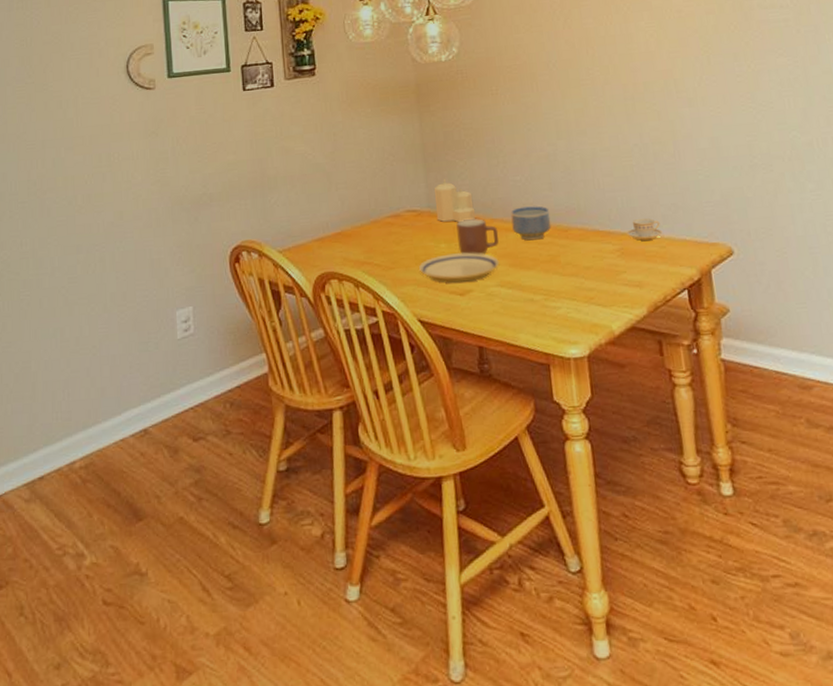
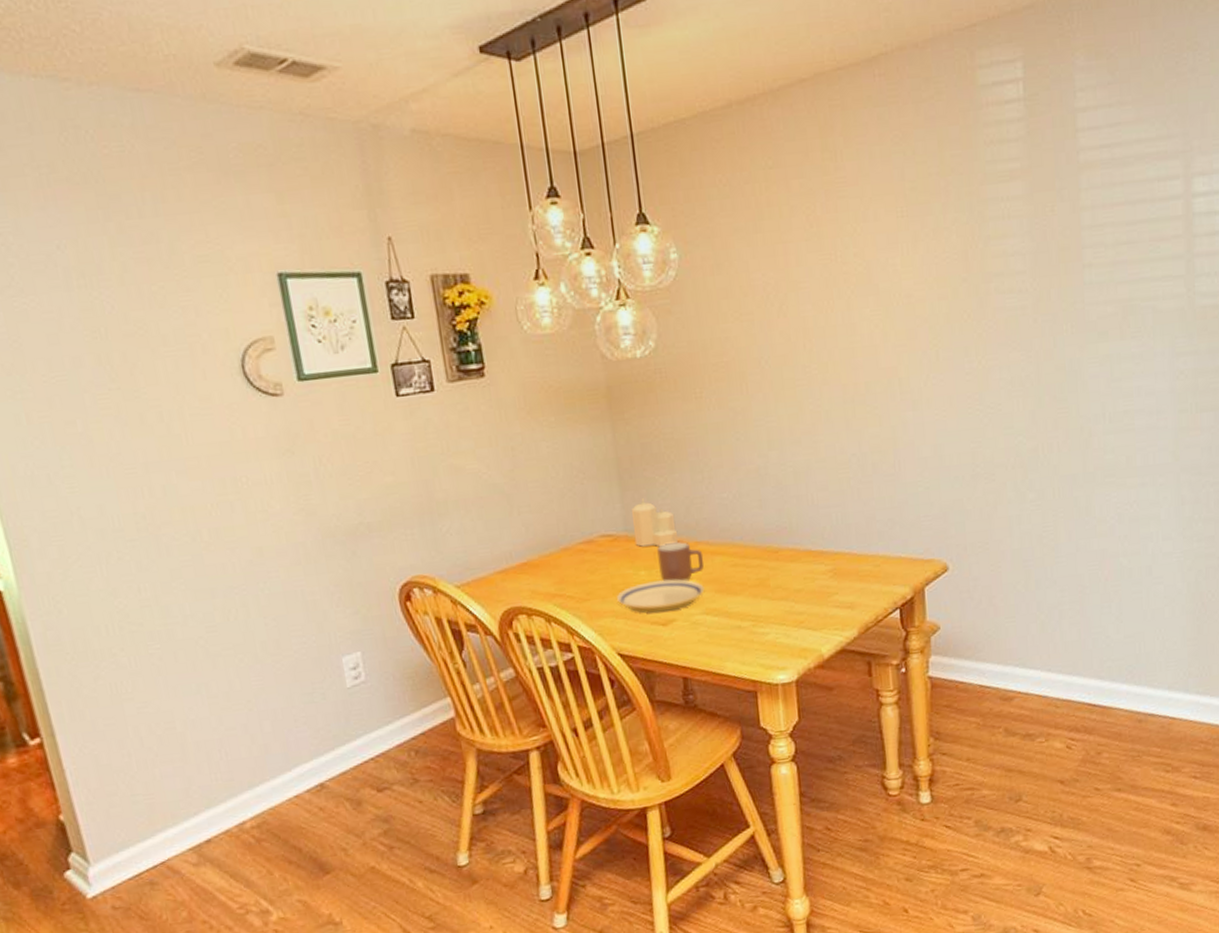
bowl: present [511,206,552,241] -> none [717,526,761,564]
teacup: present [626,218,663,241] -> none [840,535,878,560]

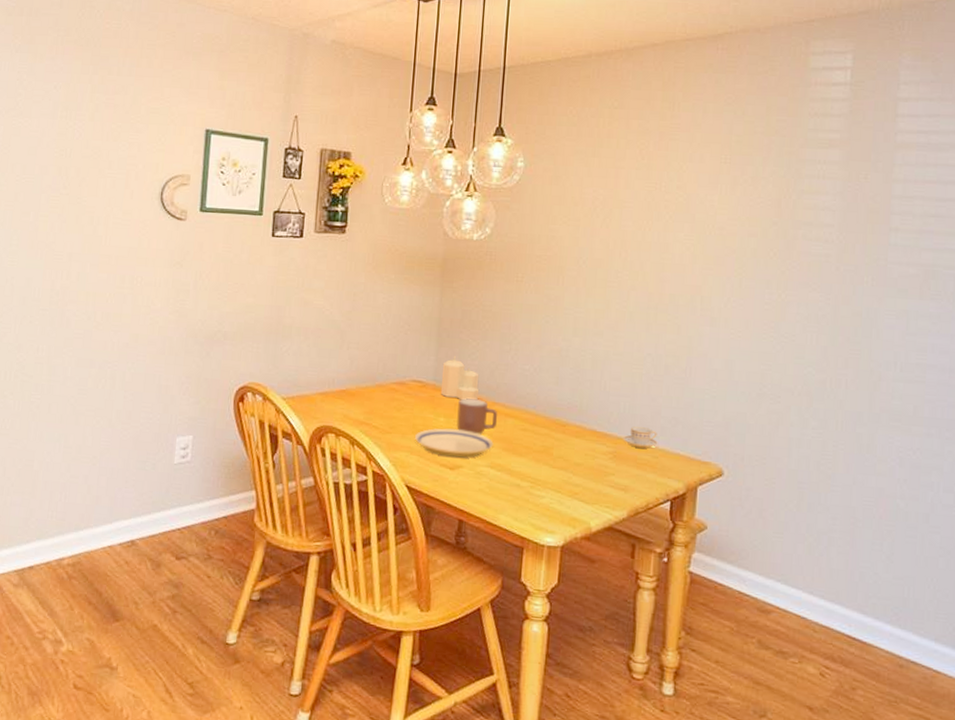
teacup: none [840,535,878,560] -> present [622,426,658,449]

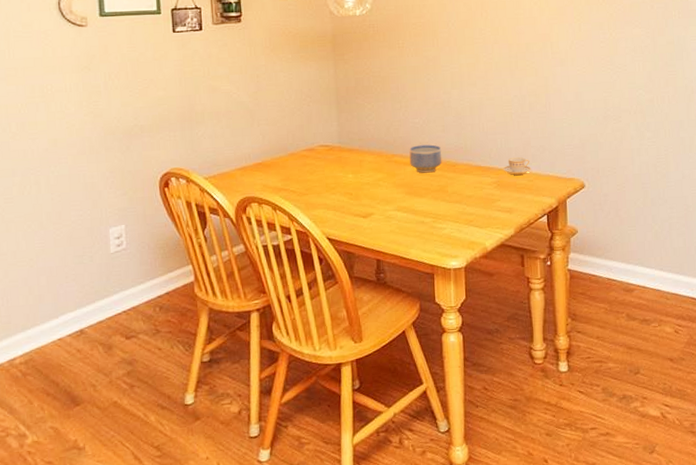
plate: present [415,428,494,458] -> none [329,182,397,207]
candle: present [440,356,480,401] -> none [344,119,380,157]
mug: present [456,398,498,435] -> none [363,154,398,185]
bowl: none [512,395,552,430] -> present [409,144,442,173]

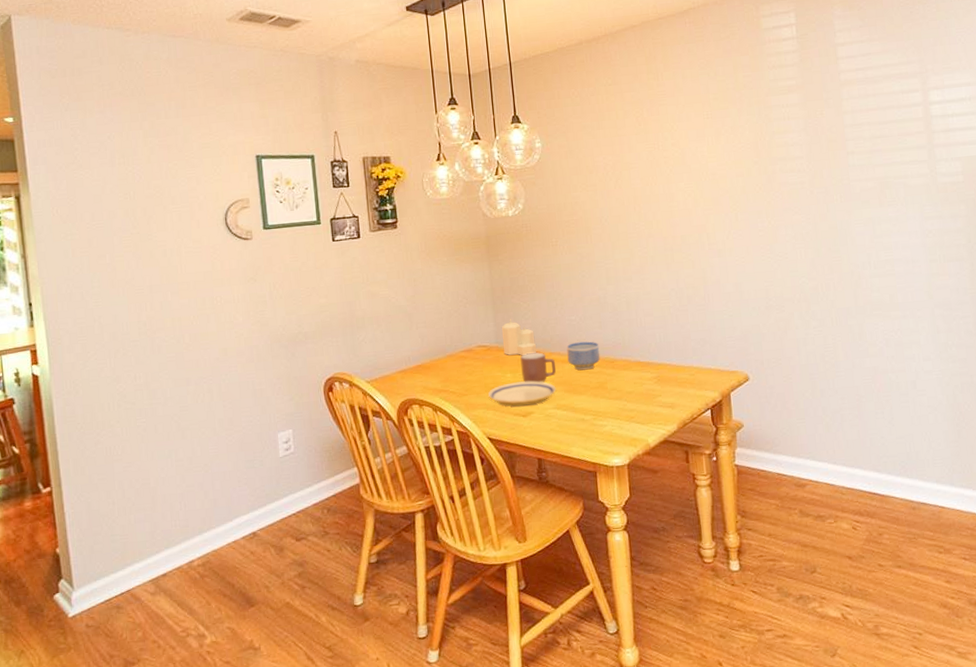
plate: none [329,182,397,207] -> present [488,381,556,406]
candle: none [344,119,380,157] -> present [501,319,537,356]
mug: none [363,154,398,185] -> present [520,352,557,383]
teacup: present [503,157,531,176] -> none [663,351,692,370]

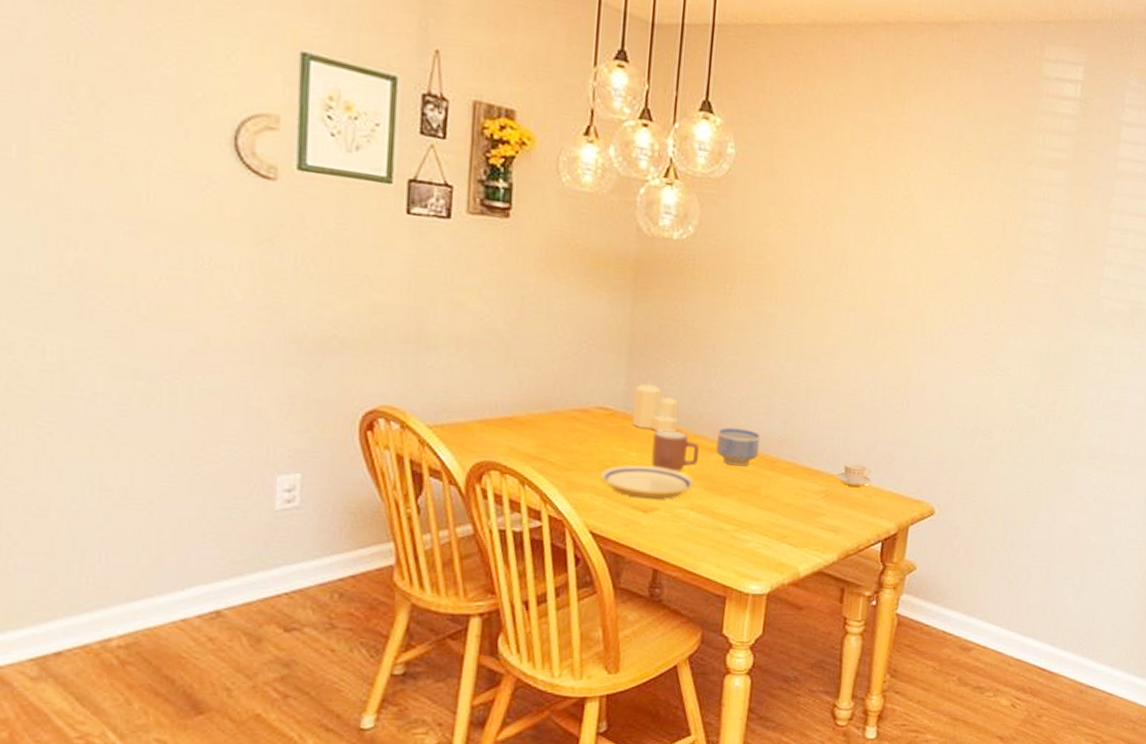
teacup: none [663,351,692,370] -> present [835,463,872,488]

